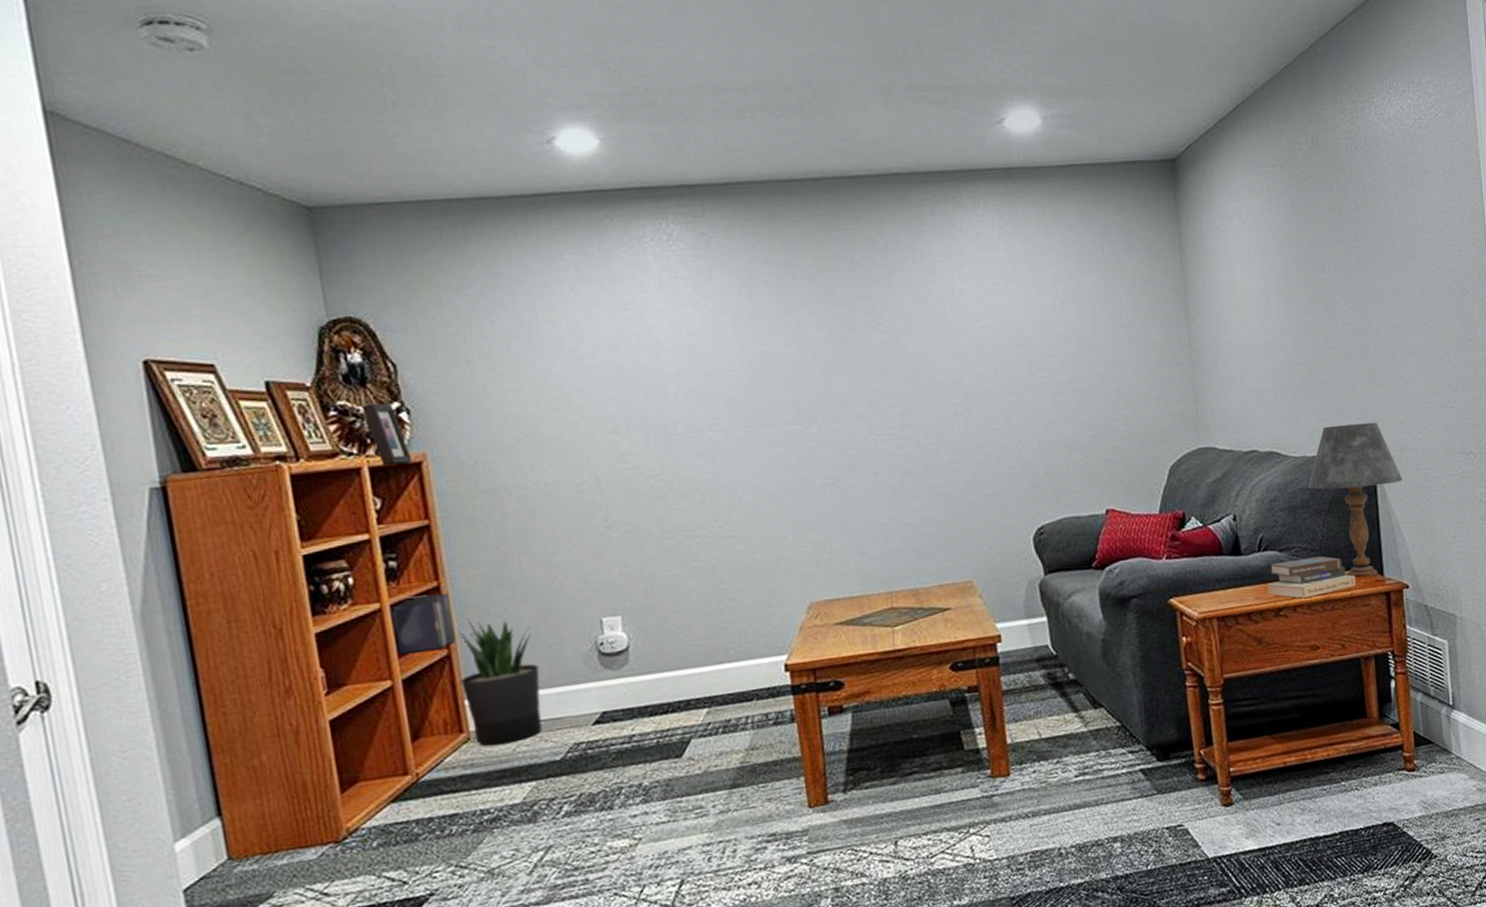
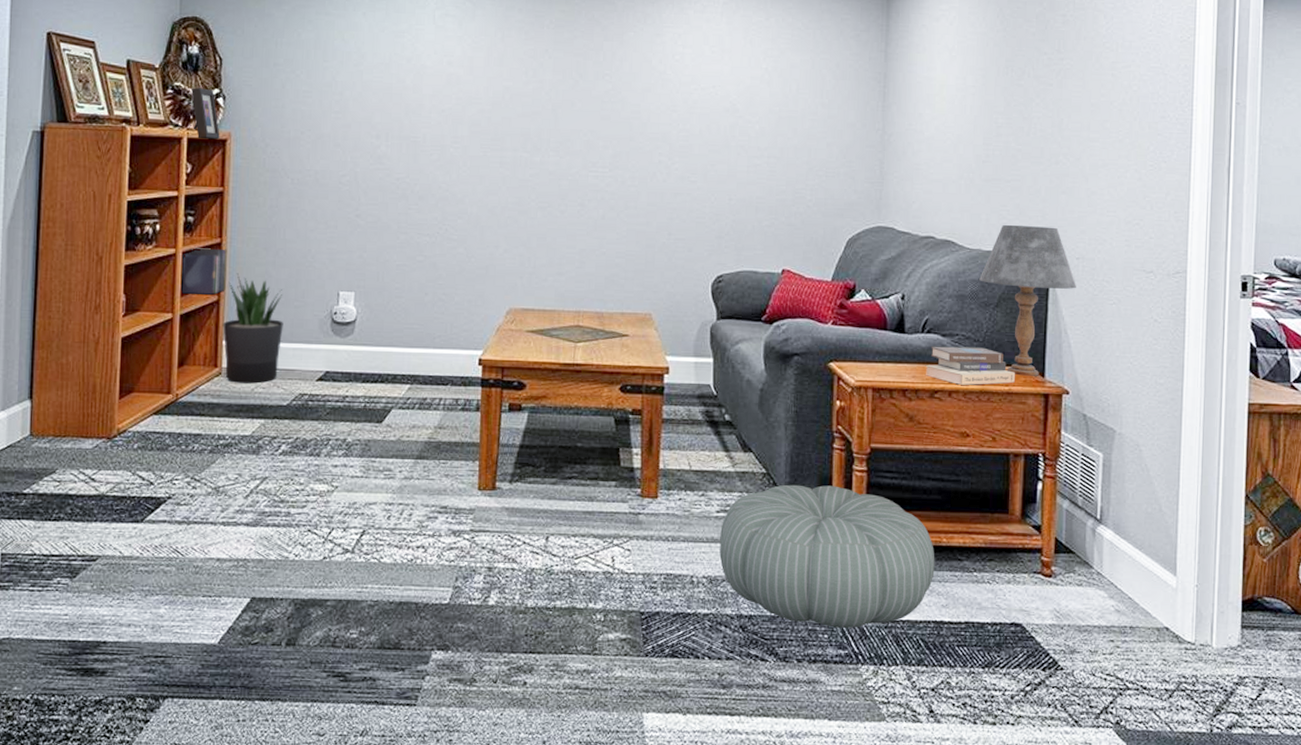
pouf: none [1082,724,1304,871] -> present [719,484,935,628]

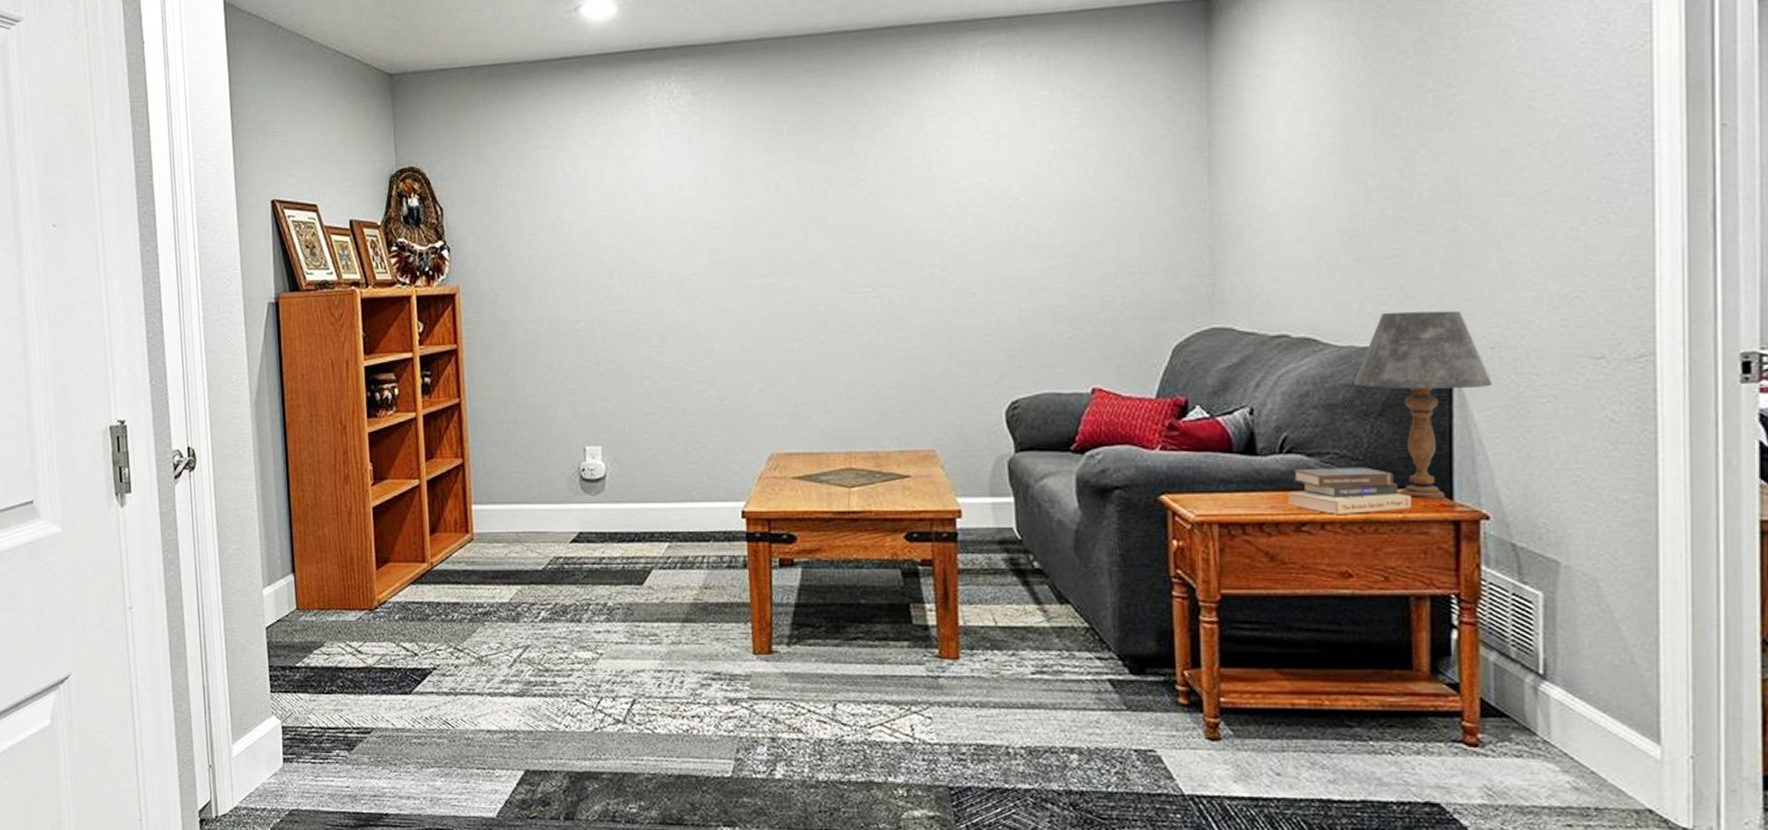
books: present [181,248,227,295] -> none [423,409,469,458]
picture frame: present [191,88,220,140] -> none [415,241,449,296]
planter: present [223,273,284,383] -> none [470,433,531,548]
pouf: present [719,484,935,628] -> none [1038,640,1316,807]

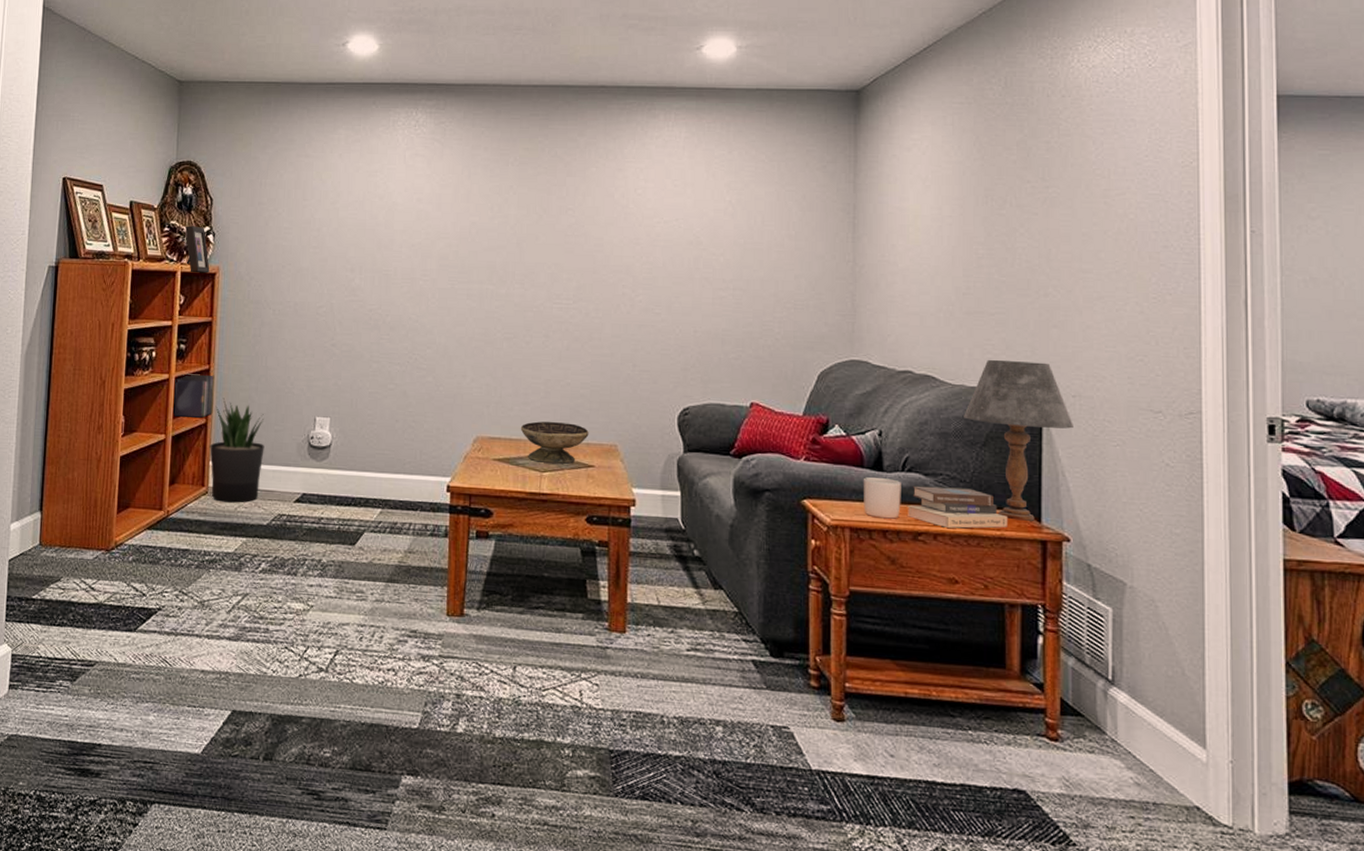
picture frame: none [415,241,449,296] -> present [185,226,210,273]
books: none [423,409,469,458] -> present [173,374,215,418]
planter: none [470,433,531,548] -> present [210,398,265,503]
decorative bowl: none [821,429,902,477] -> present [520,421,589,464]
mug: none [1232,463,1280,510] -> present [863,477,901,519]

